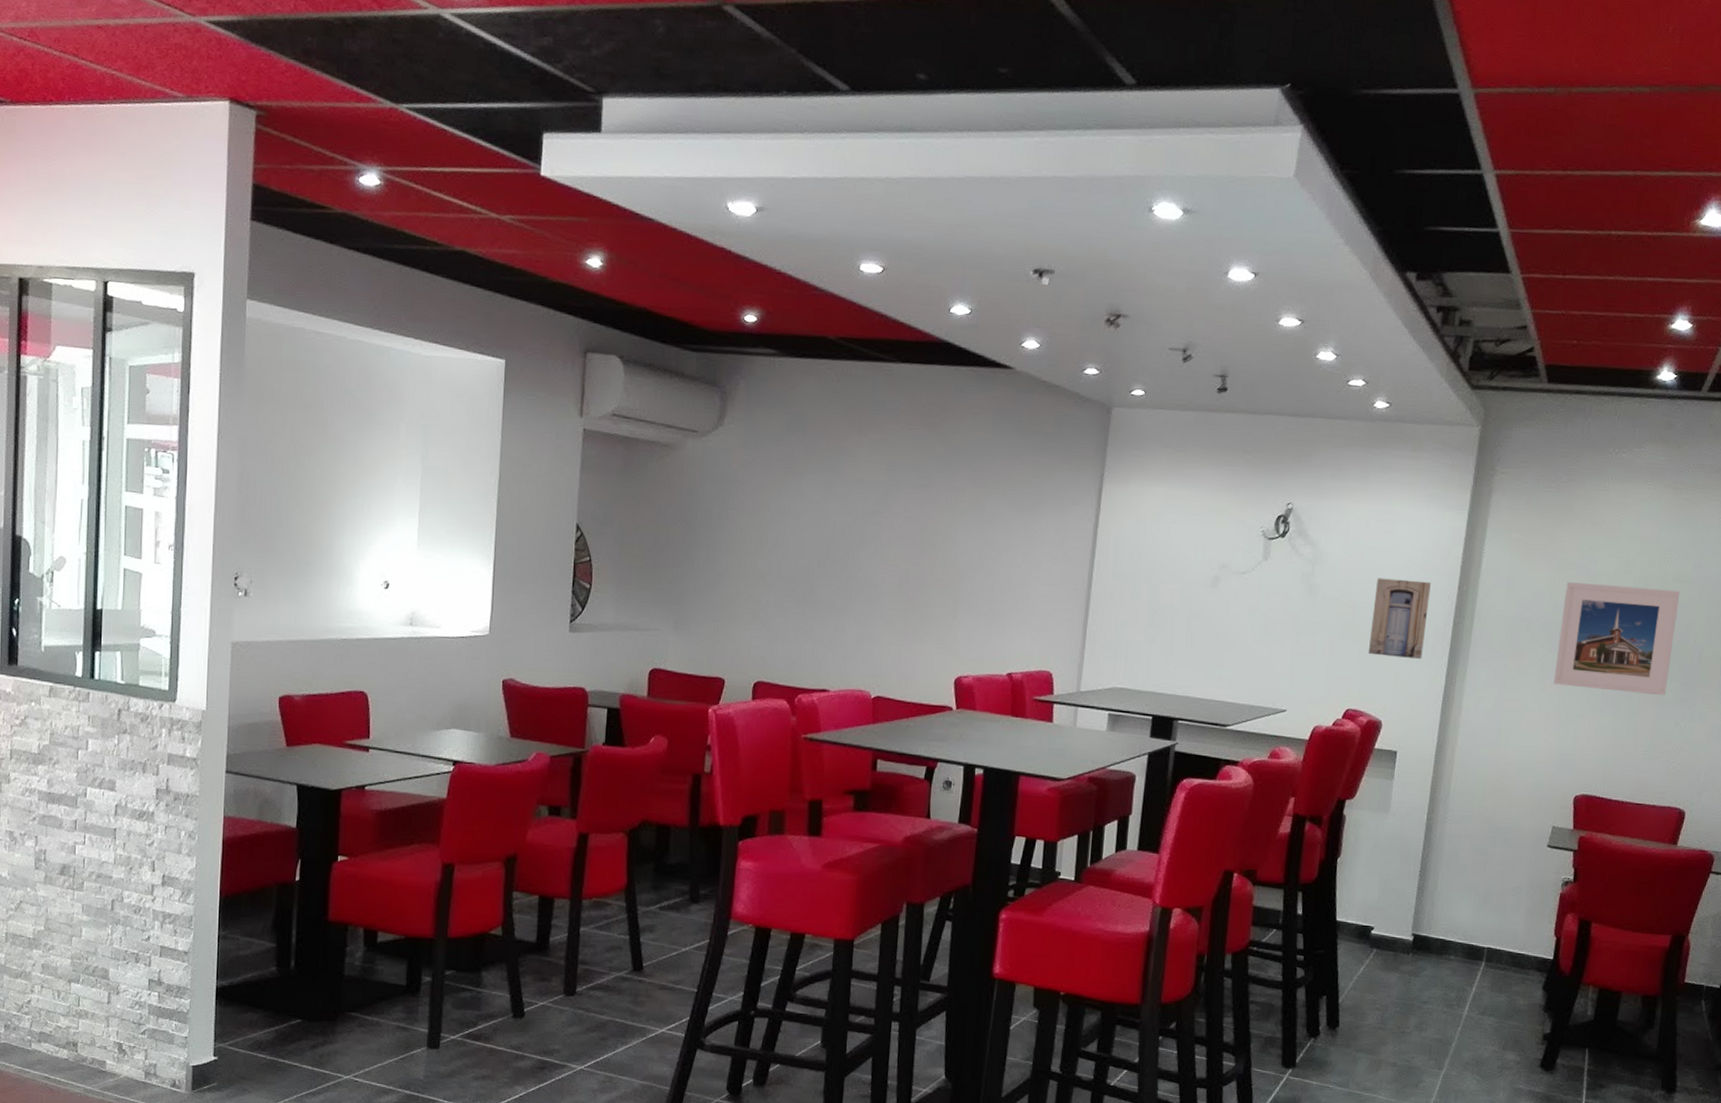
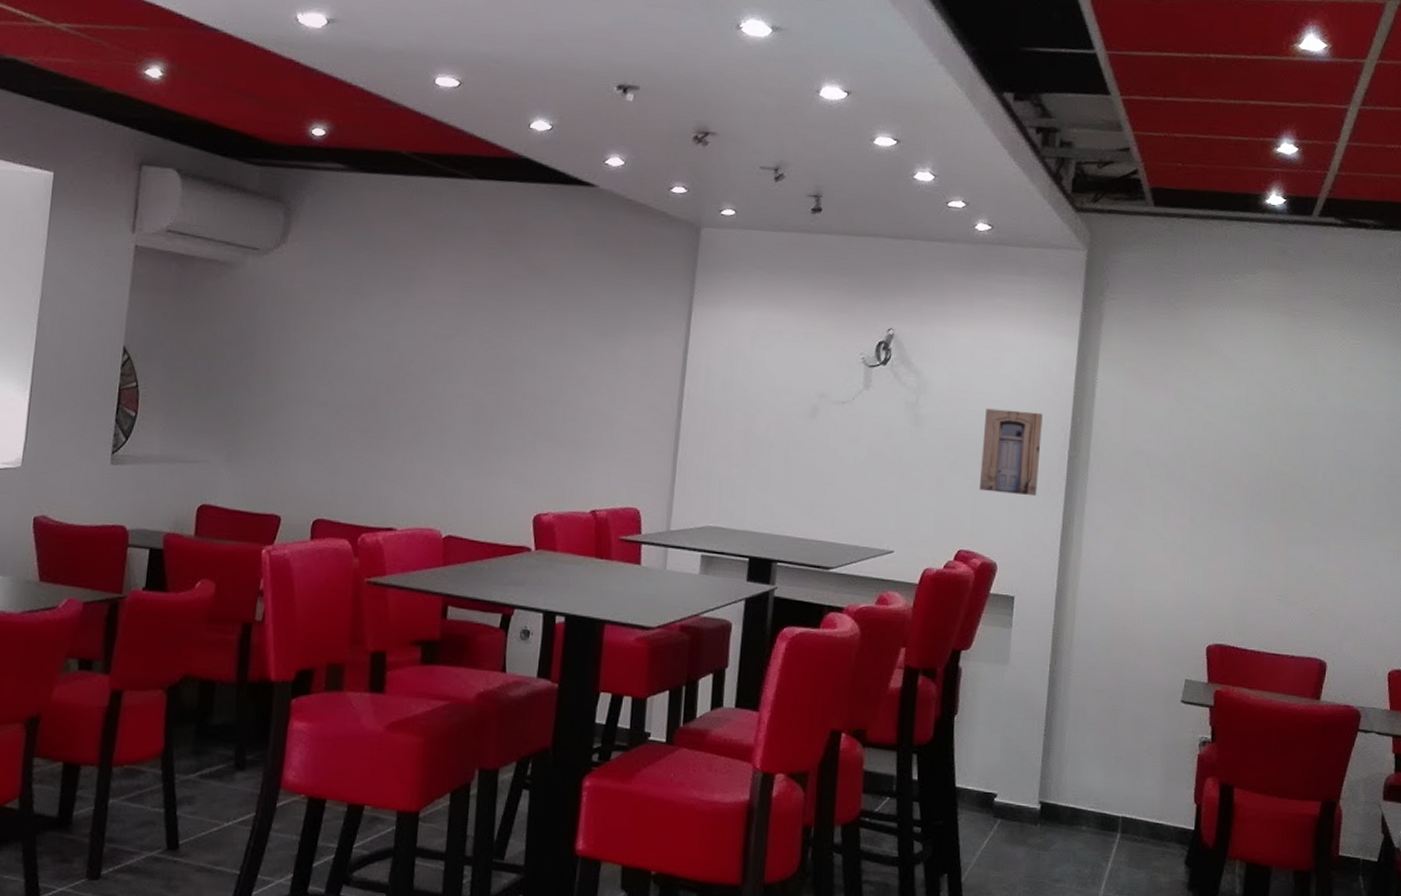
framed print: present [1553,582,1680,696] -> none [1177,413,1305,536]

